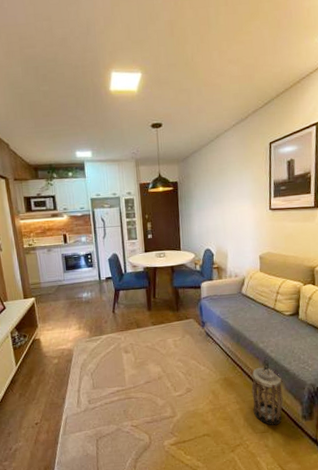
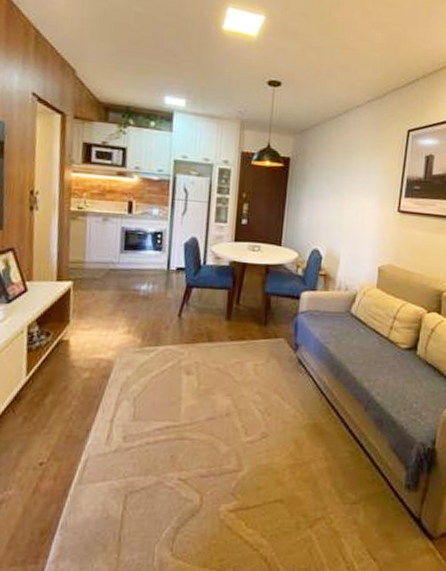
lantern: present [250,359,284,425] -> none [344,403,388,494]

